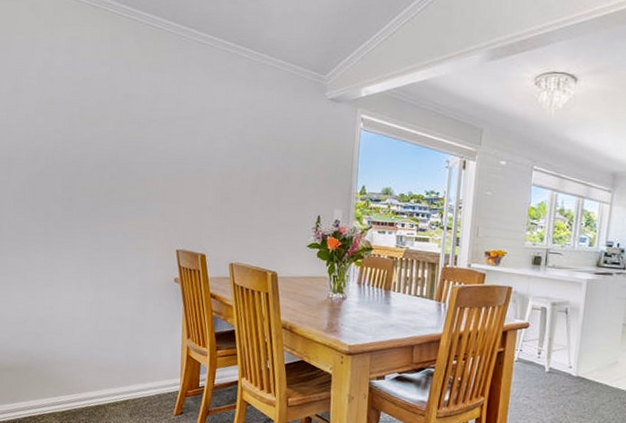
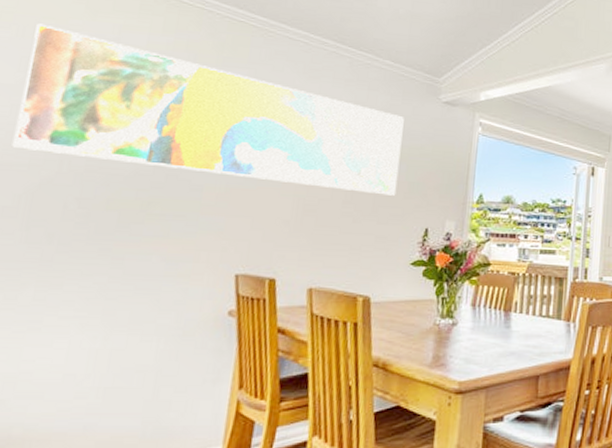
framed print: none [13,39,296,186] -> present [11,23,404,196]

